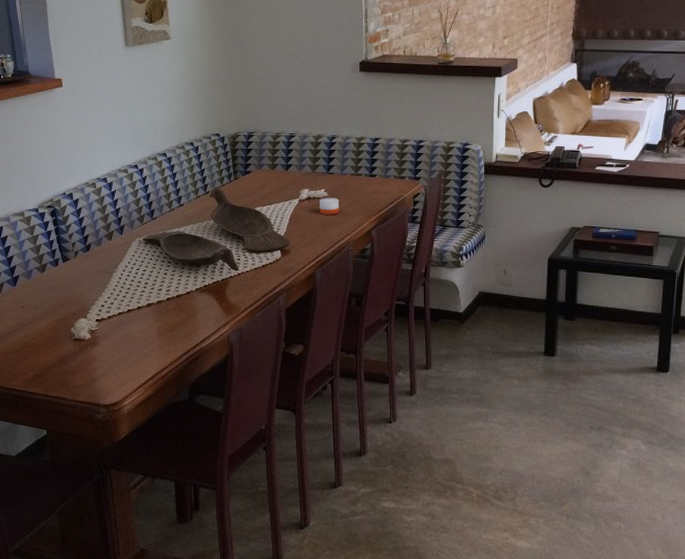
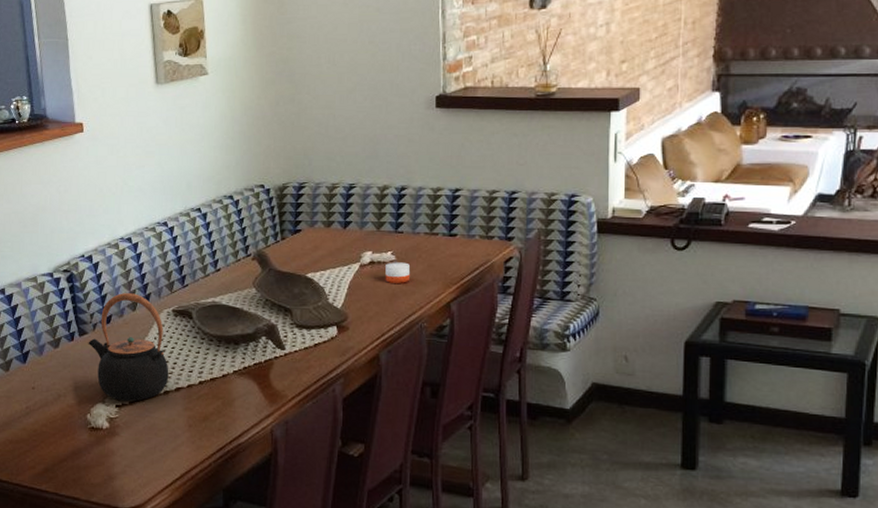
teapot: none [71,225,141,316] -> present [88,293,169,402]

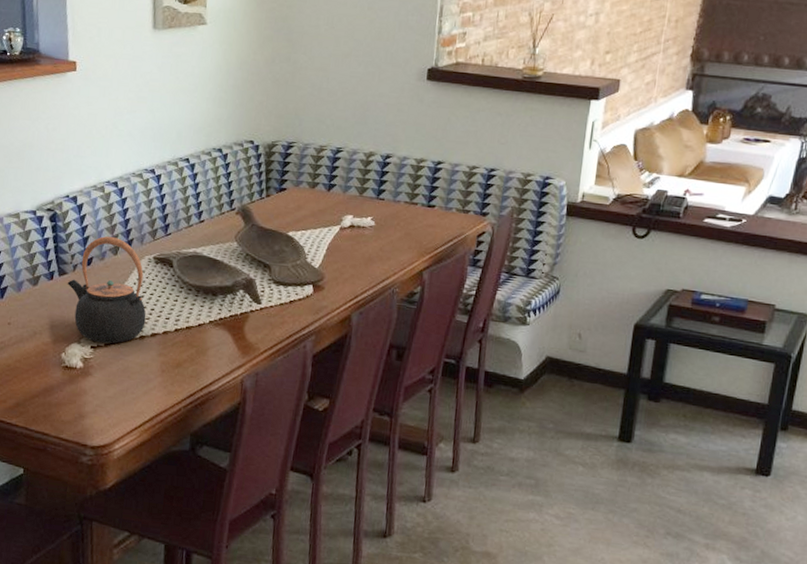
candle: present [385,262,411,283] -> none [363,227,388,249]

